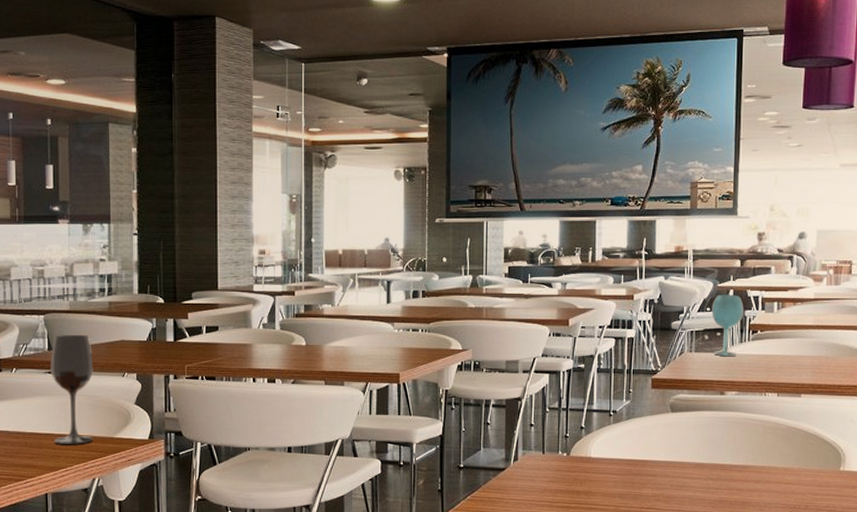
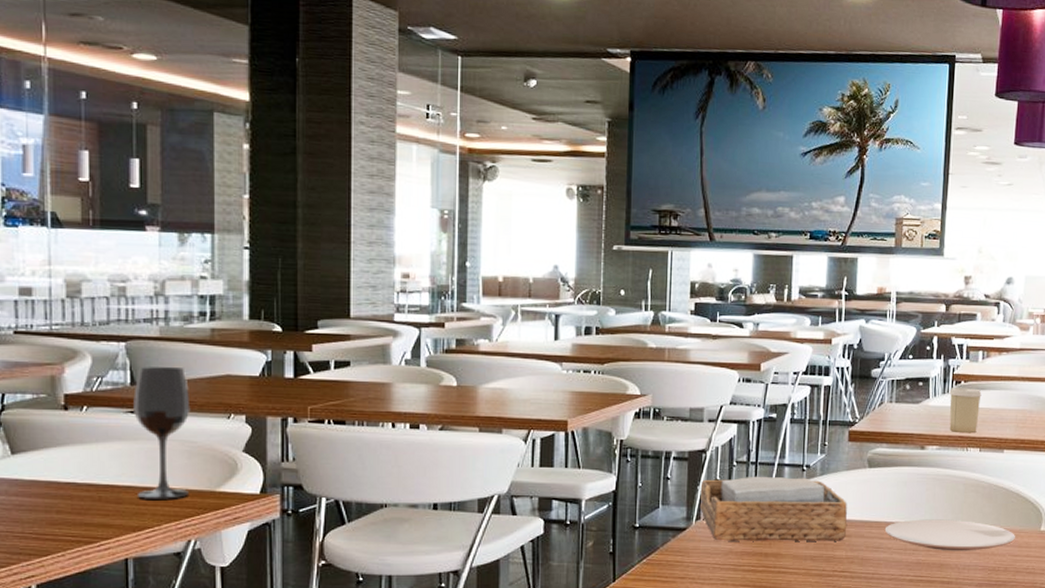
napkin holder: none [516,421,653,480] -> present [699,476,847,541]
plate: none [688,460,815,490] -> present [884,519,1015,551]
wine glass: present [711,294,744,357] -> none [914,341,948,409]
cup: none [746,336,778,379] -> present [949,387,982,434]

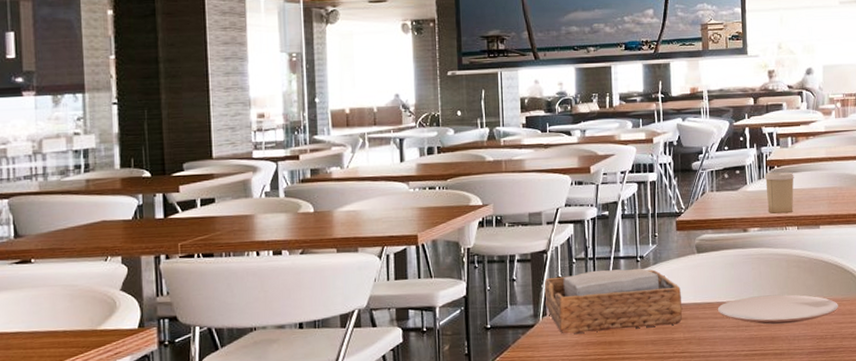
wine glass: present [133,367,191,499] -> none [17,218,72,343]

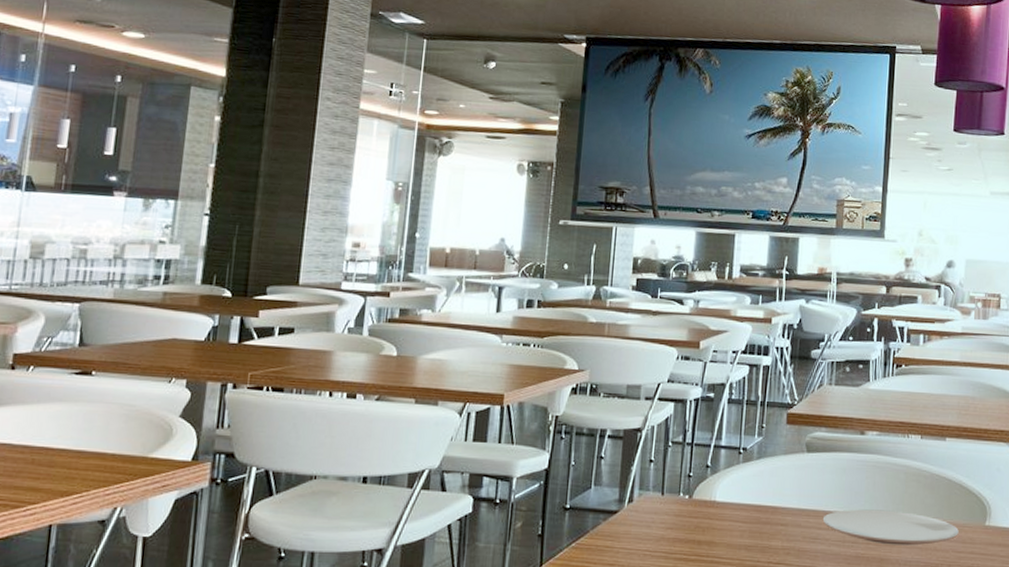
napkin holder: present [544,268,683,334] -> none [632,457,784,530]
cup: present [764,171,794,214] -> none [889,370,923,420]

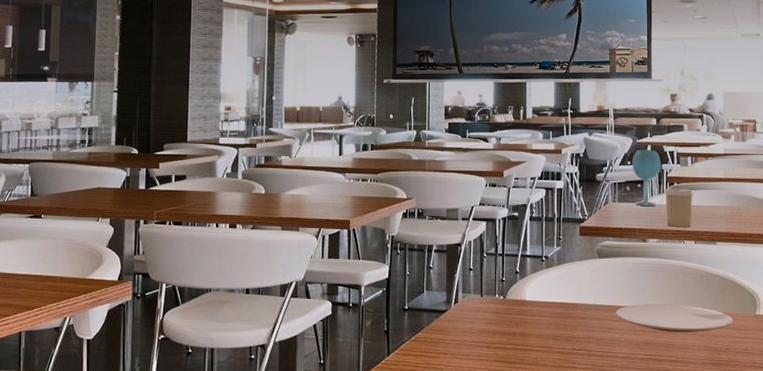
wine glass: none [854,322,888,393] -> present [632,149,661,207]
cup: none [889,370,923,420] -> present [664,188,693,228]

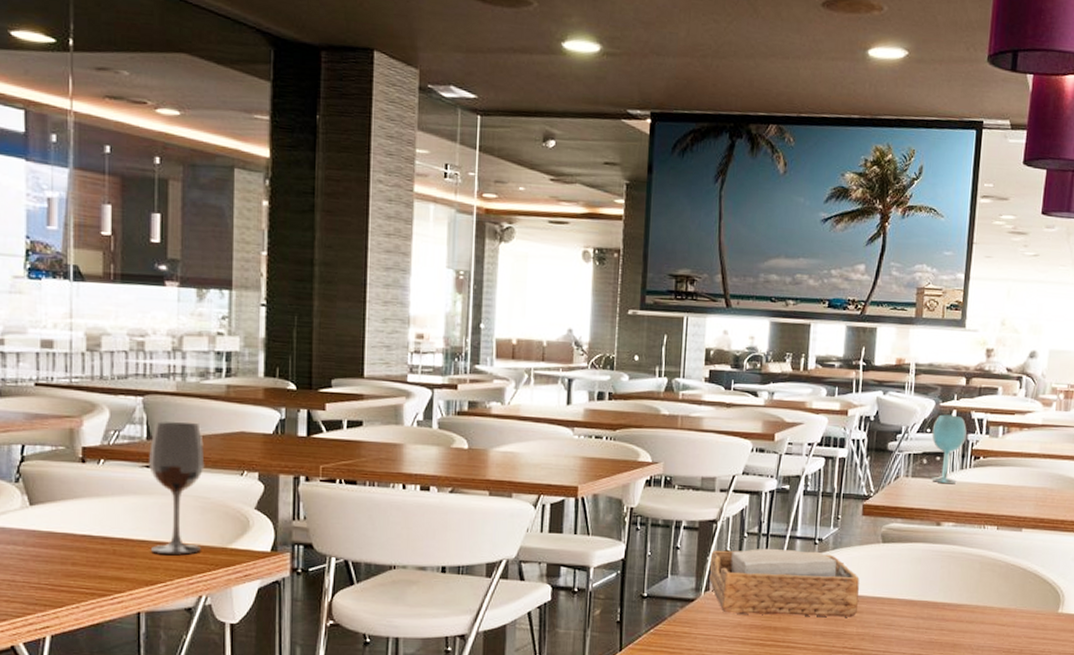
wine glass: none [30,182,72,285] -> present [149,421,205,555]
napkin holder: none [457,265,583,323] -> present [708,548,860,617]
plate: present [615,303,733,333] -> none [897,597,1032,632]
cup: present [664,188,693,228] -> none [966,462,1001,511]

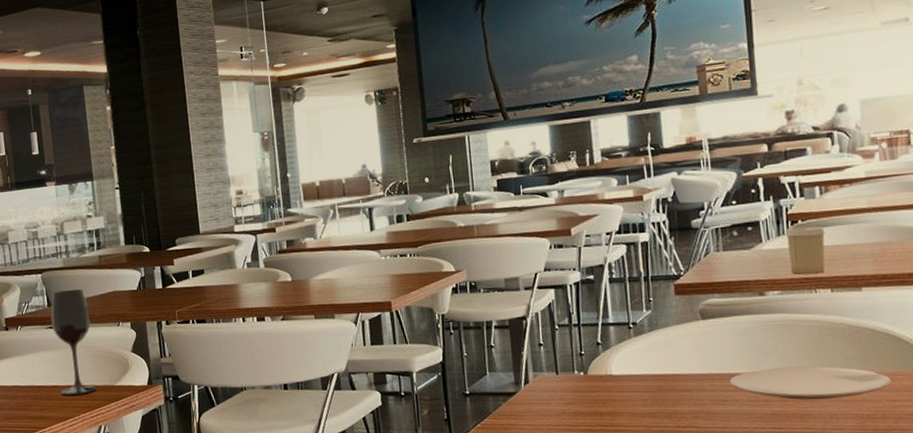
napkin holder: present [708,548,860,617] -> none [524,335,686,403]
plate: none [897,597,1032,632] -> present [729,366,891,400]
wine glass: present [930,414,967,484] -> none [738,183,778,253]
cup: none [966,462,1001,511] -> present [785,226,825,275]

